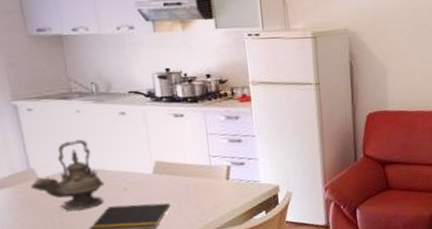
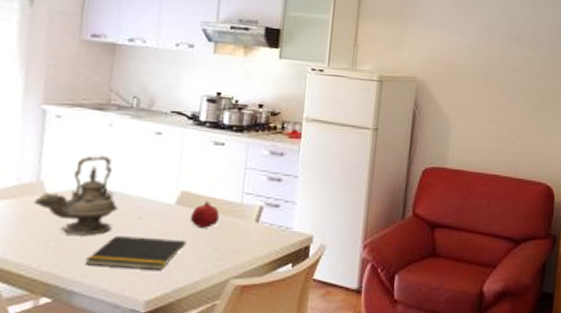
fruit: none [168,167,194,191] -> present [189,200,219,228]

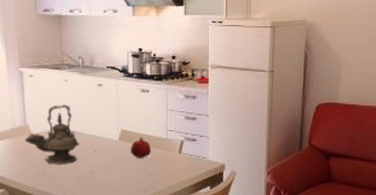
notepad: present [84,236,187,270] -> none [63,164,130,190]

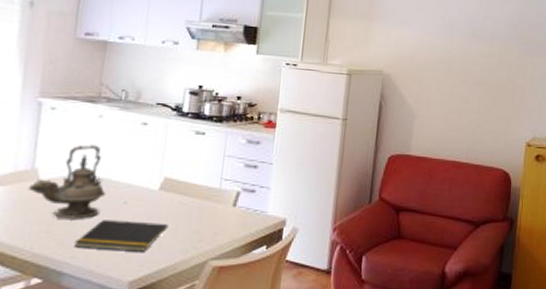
notepad: none [63,164,130,190] -> present [73,220,169,252]
fruit: present [130,137,151,158] -> none [172,186,199,212]

